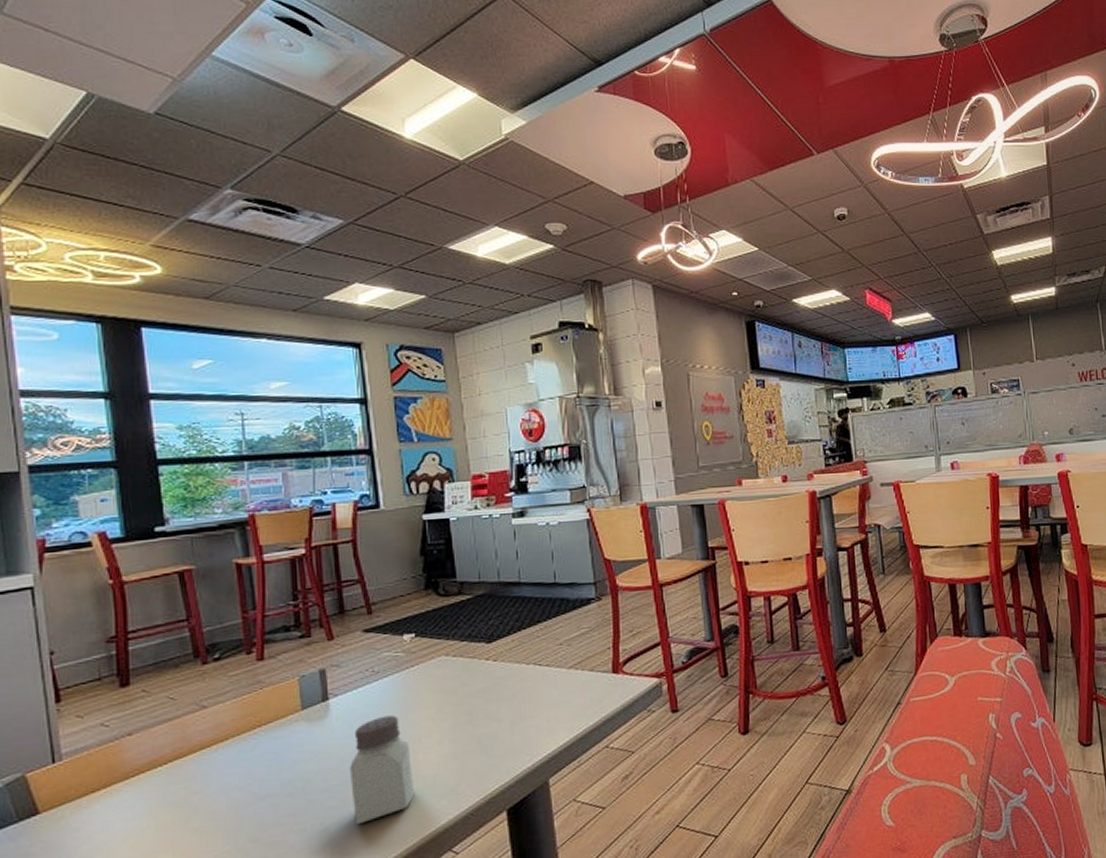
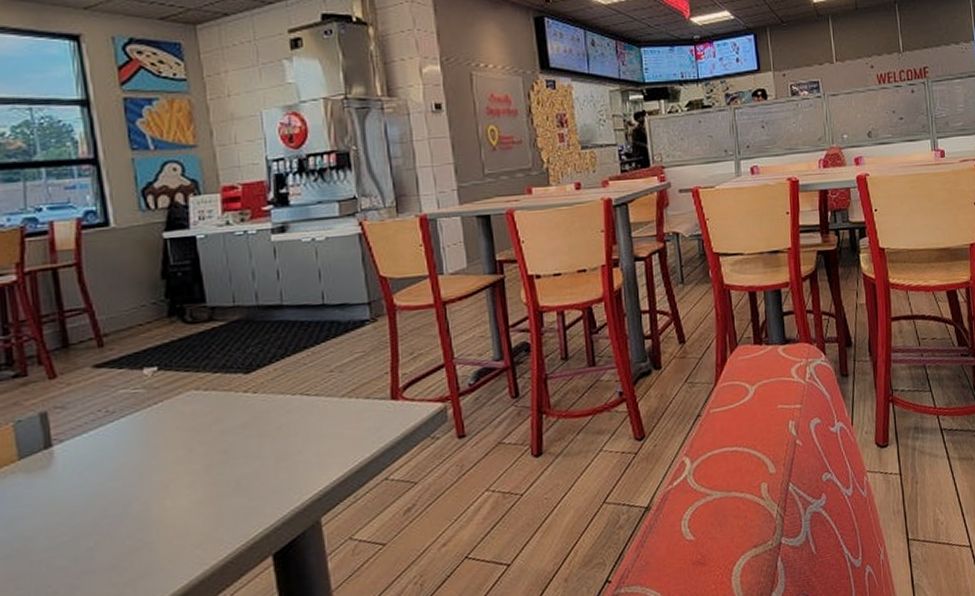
saltshaker: present [350,715,415,825] -> none [82,459,162,585]

